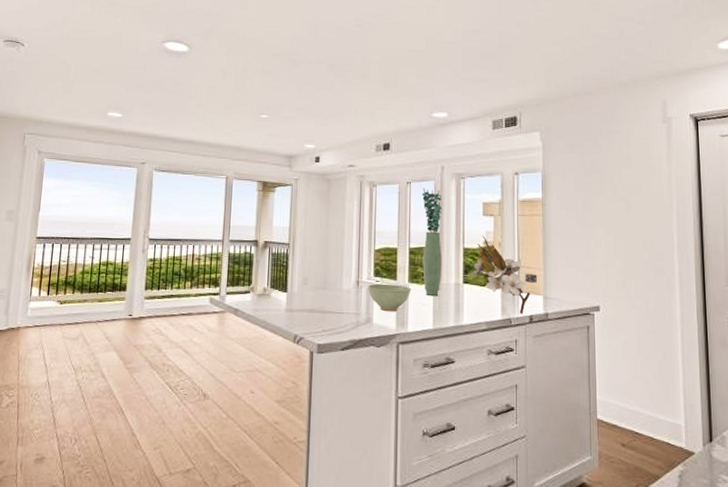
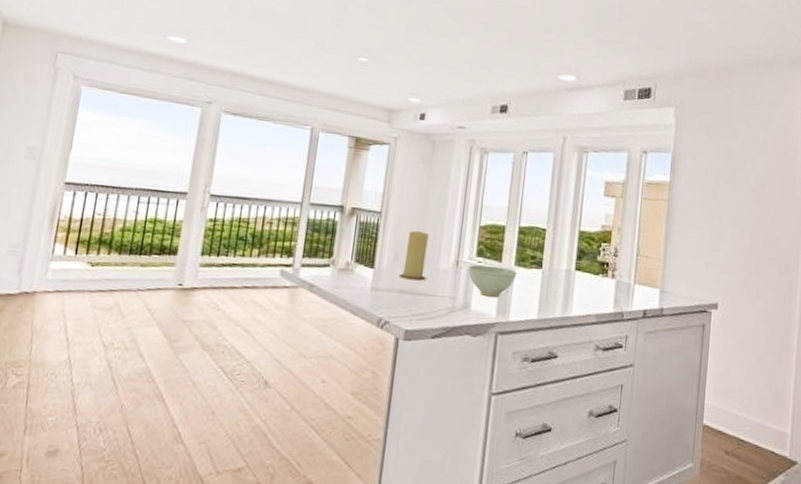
candle: none [308,258,332,301] -> present [398,230,429,281]
vase: present [421,187,443,297] -> none [531,159,560,284]
flower arrangement: present [472,236,538,314] -> none [585,219,657,308]

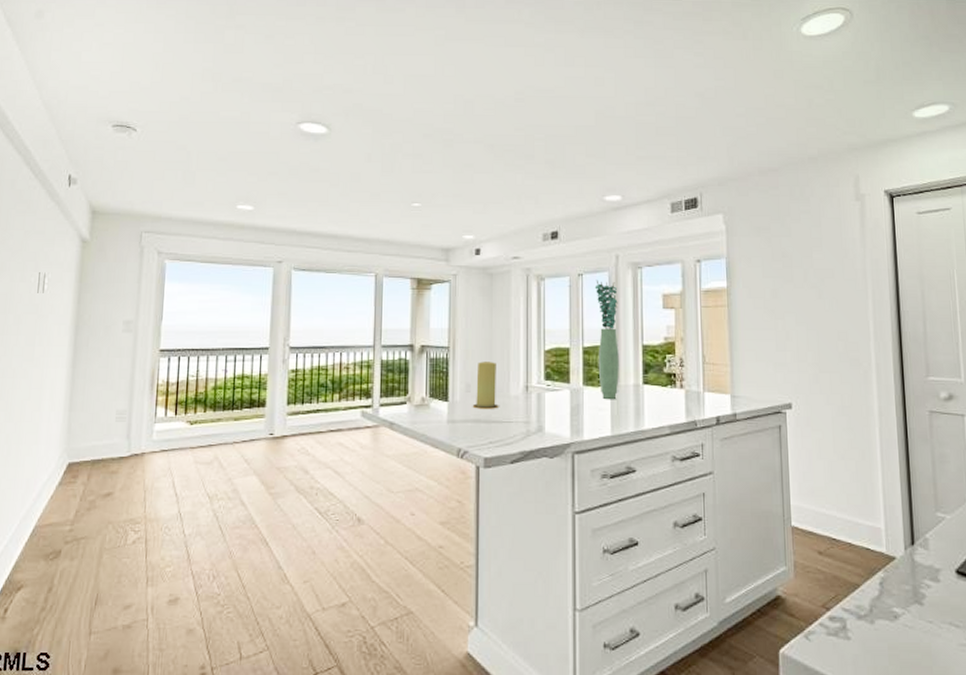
bowl: present [467,264,517,298] -> none [537,388,586,419]
vase: none [531,159,560,284] -> present [594,279,620,400]

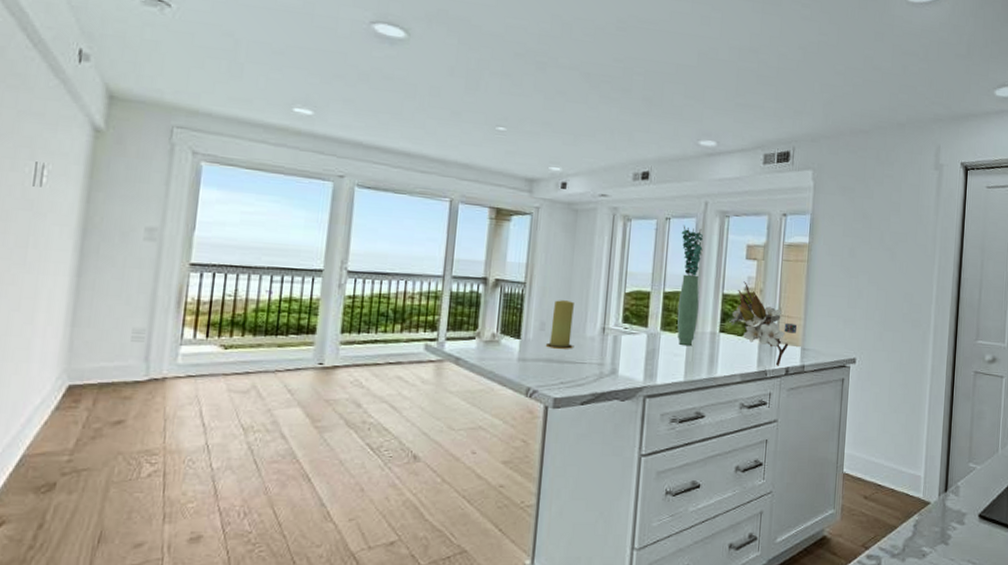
flower arrangement: none [652,331,725,416] -> present [729,281,798,366]

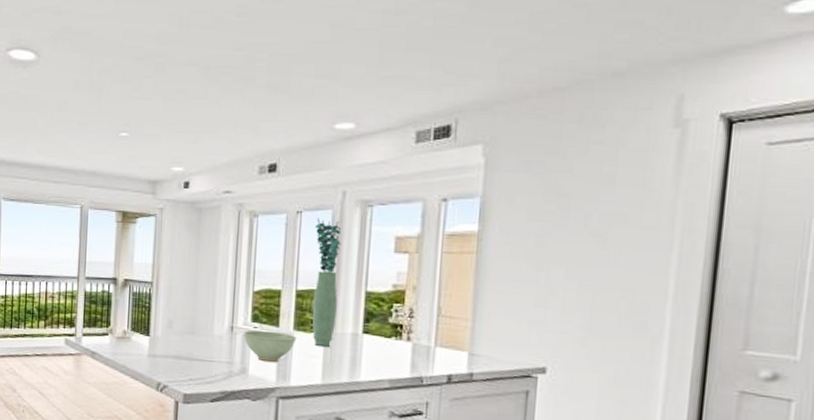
candle: present [545,300,574,349] -> none [173,299,201,347]
bowl: none [614,331,663,363] -> present [243,330,297,363]
flower arrangement: present [729,281,798,366] -> none [374,277,463,373]

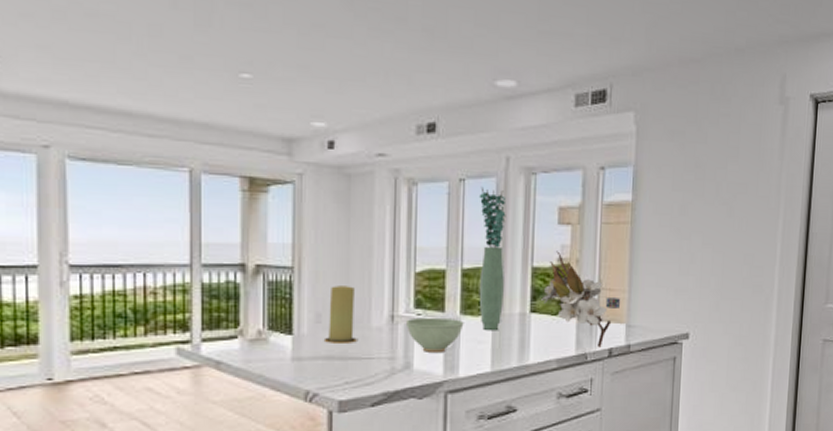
candle: none [173,299,201,347] -> present [323,286,357,343]
flower arrangement: none [374,277,463,373] -> present [541,251,621,348]

